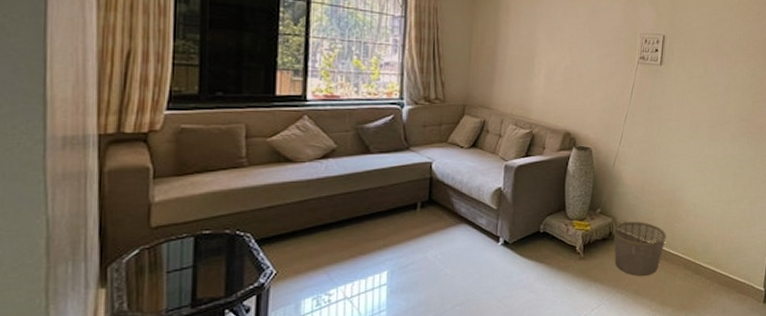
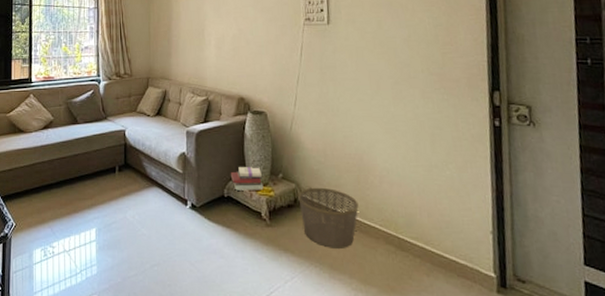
books: none [548,202,581,226] -> present [230,167,264,192]

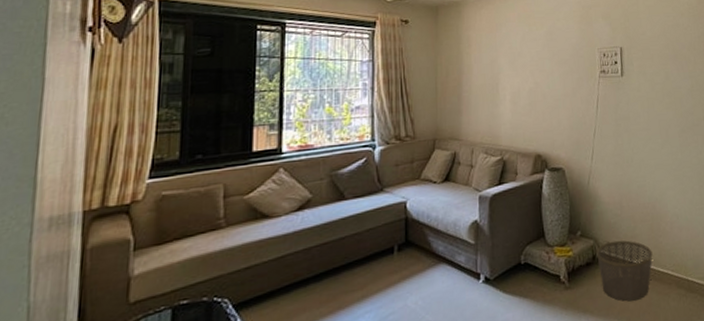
books: present [230,167,264,192] -> none [527,227,562,255]

